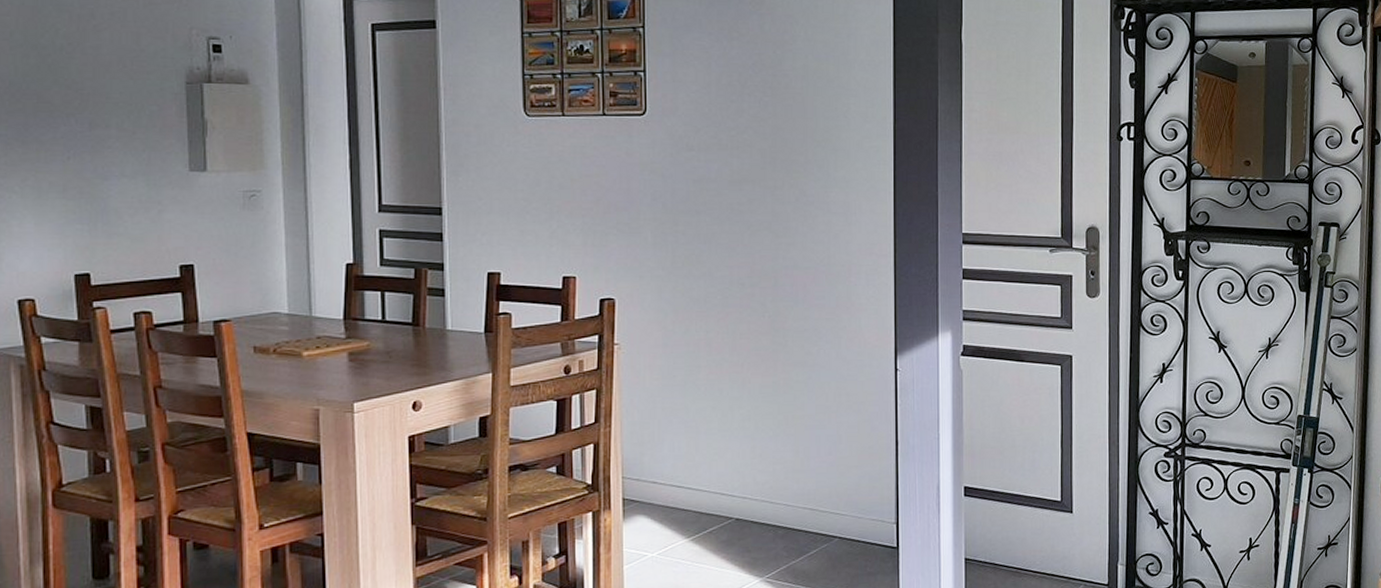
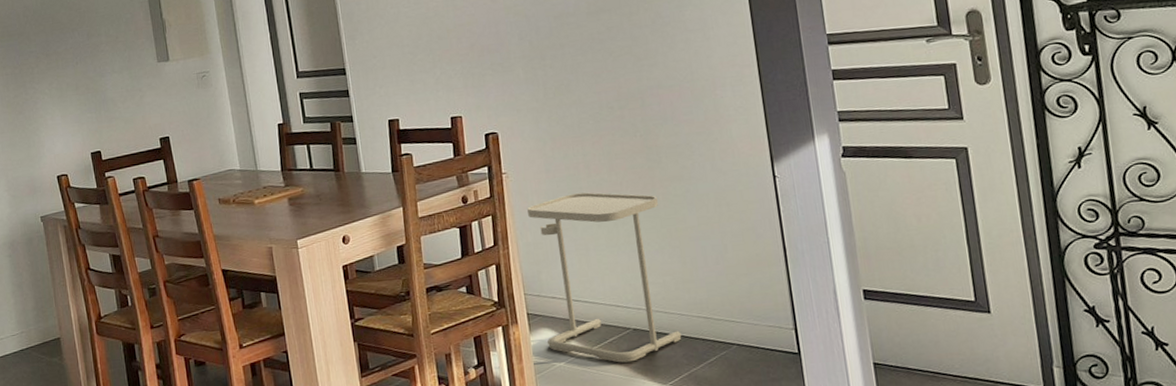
side table: none [638,372,785,554] -> present [527,192,682,363]

